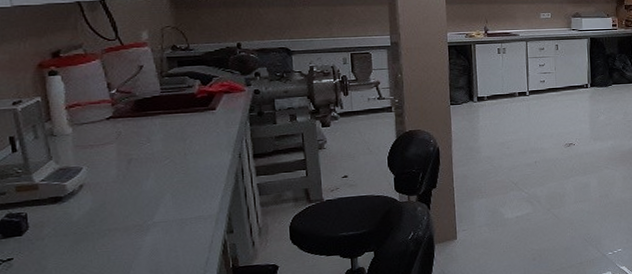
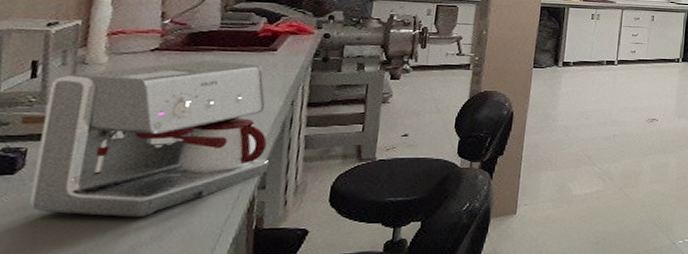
coffee maker: none [30,123,231,266] -> present [29,60,269,218]

